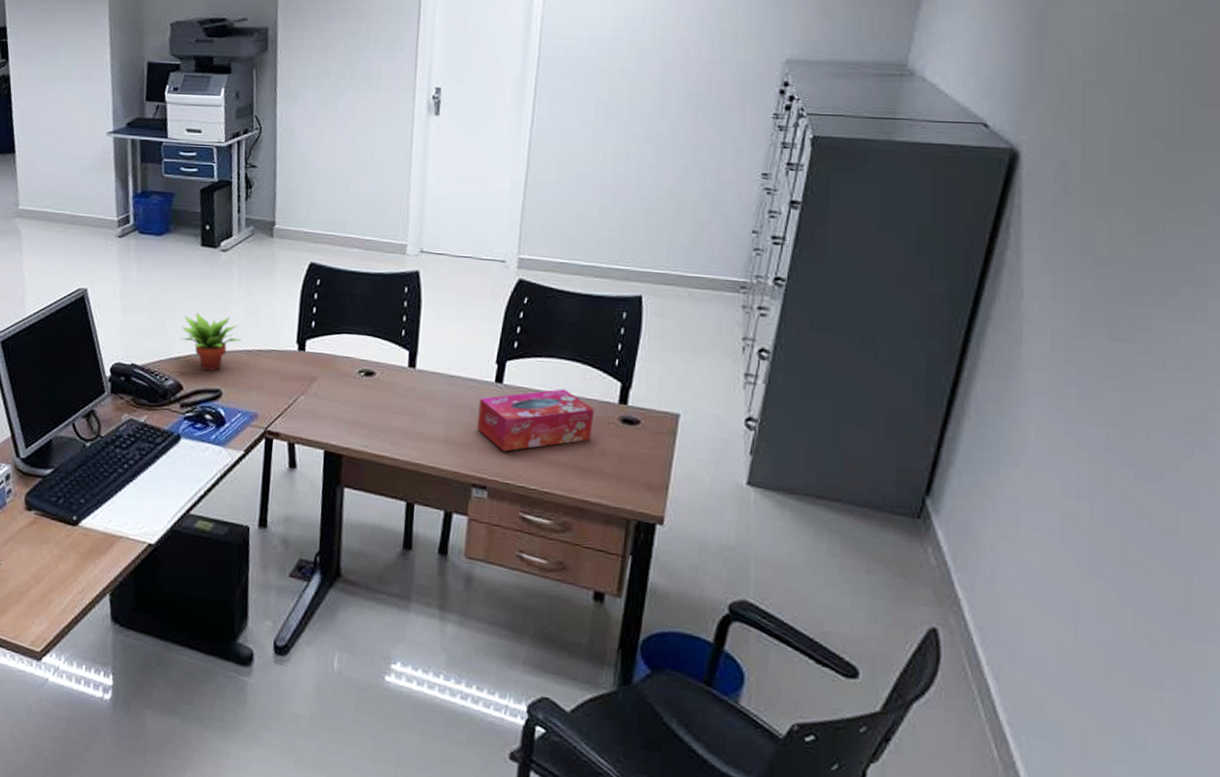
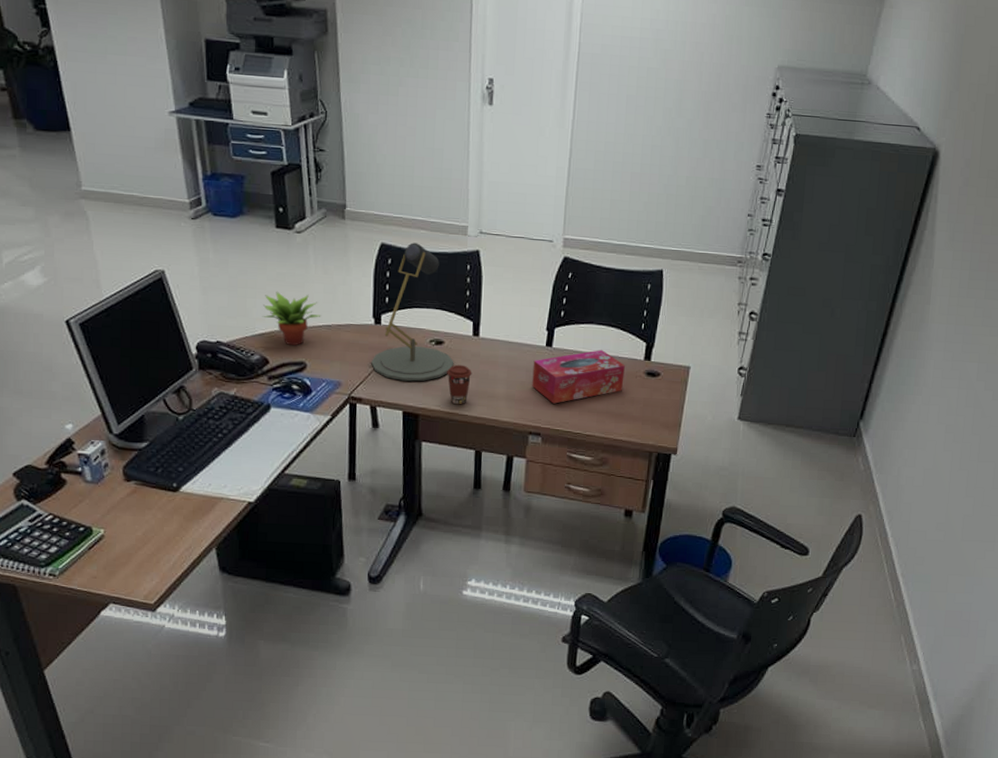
desk lamp: none [292,262,386,417] -> present [371,242,454,382]
coffee cup: none [376,399,406,447] -> present [447,364,472,405]

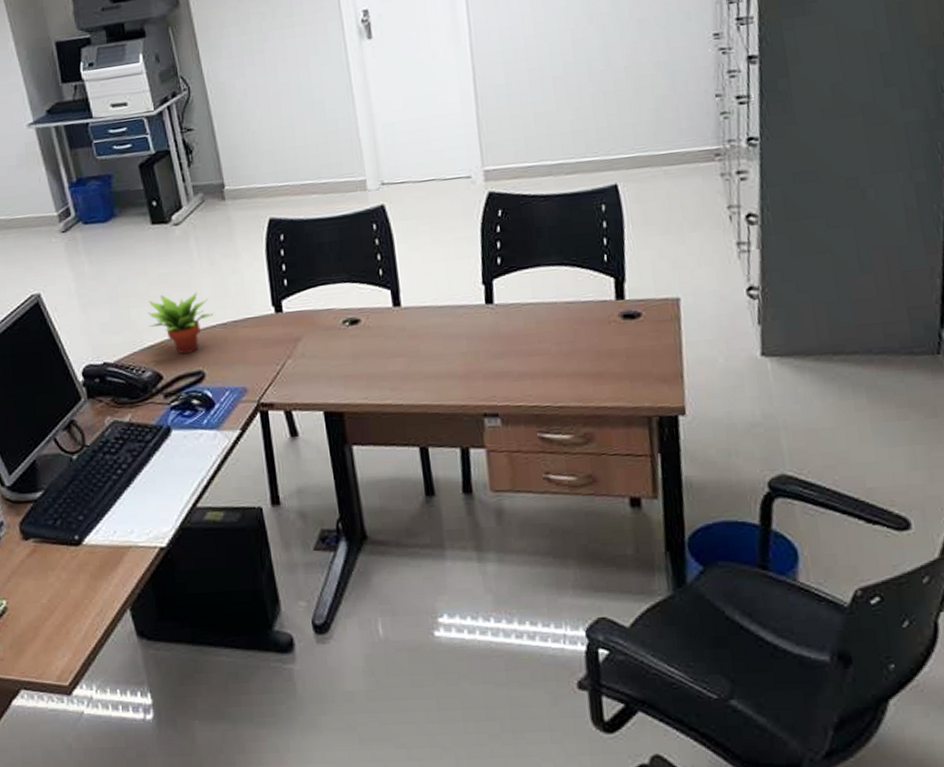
desk lamp: present [371,242,454,382] -> none [278,210,376,375]
coffee cup: present [447,364,472,405] -> none [369,343,400,394]
tissue box: present [532,350,625,404] -> none [473,296,595,374]

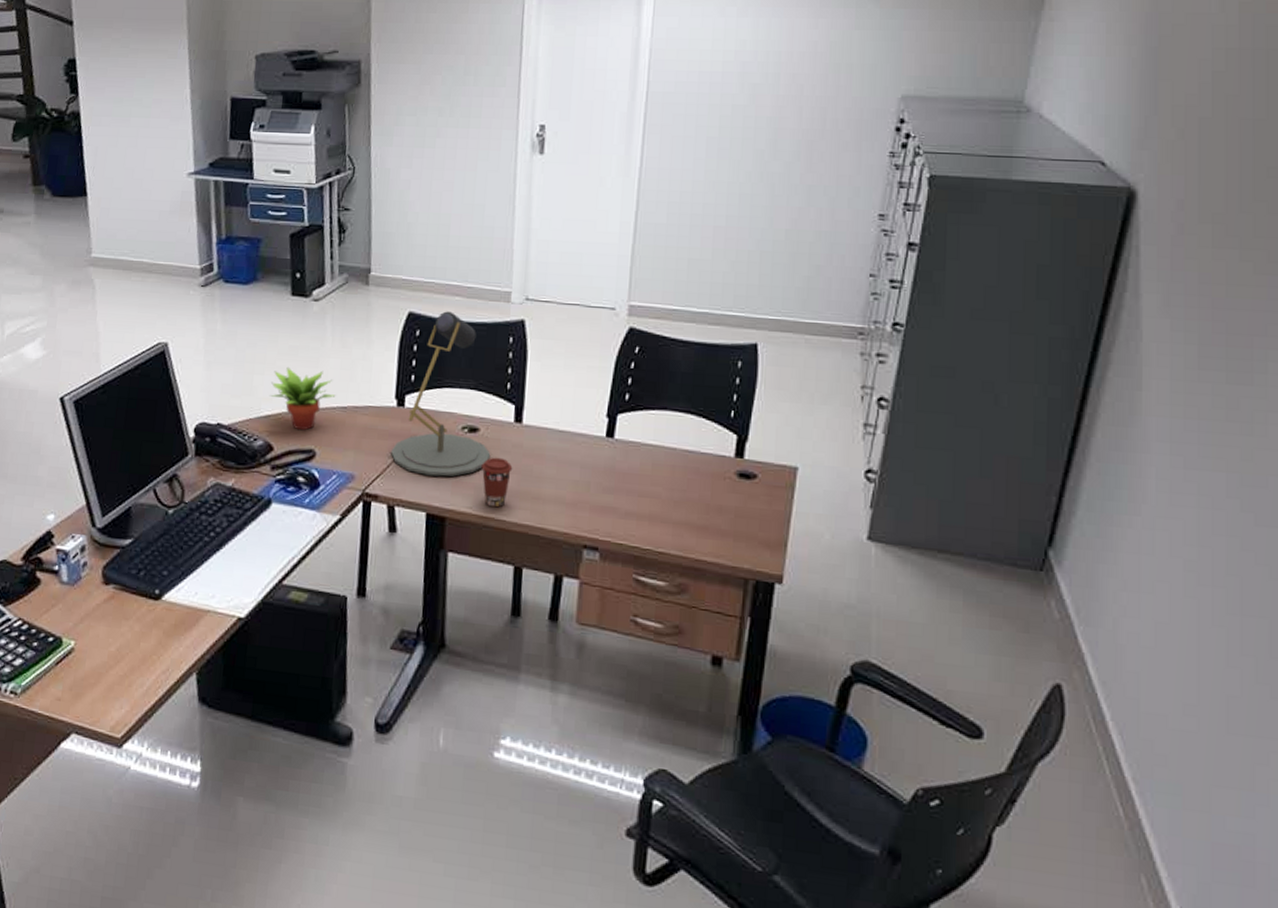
desk lamp: none [278,210,376,375] -> present [391,311,491,477]
coffee cup: none [369,343,400,394] -> present [481,457,513,508]

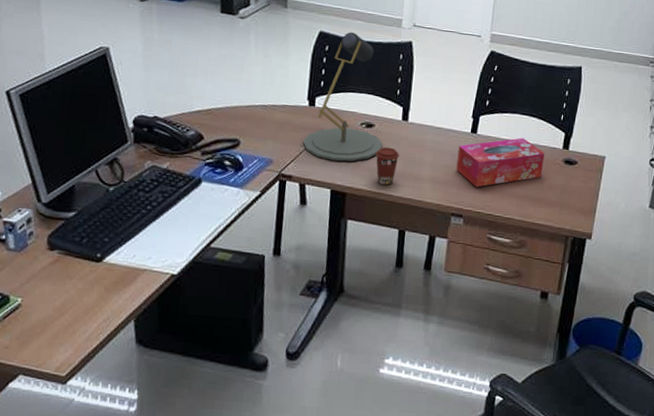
succulent plant: present [269,366,336,430] -> none [200,71,258,123]
tissue box: none [588,443,709,510] -> present [456,138,545,187]

